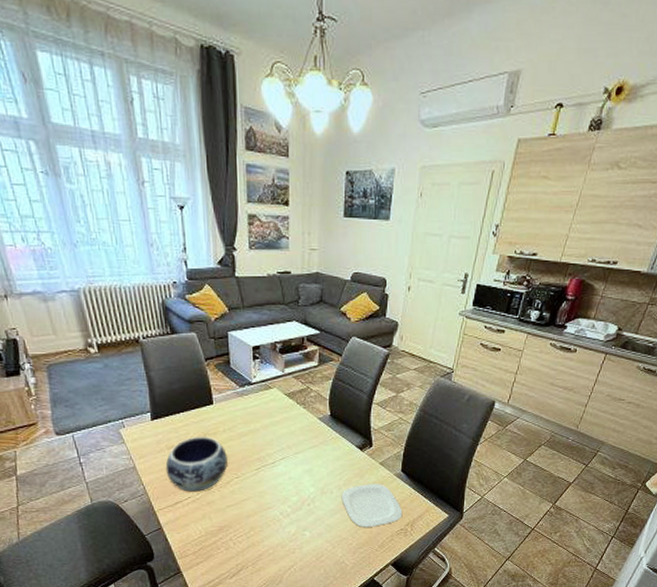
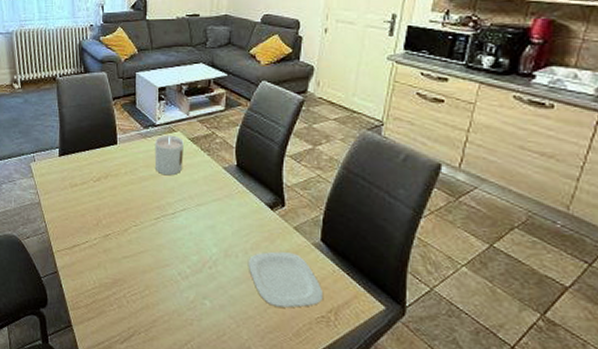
decorative bowl: present [165,436,227,492] -> none [67,176,127,237]
candle: none [252,392,281,430] -> present [154,134,184,176]

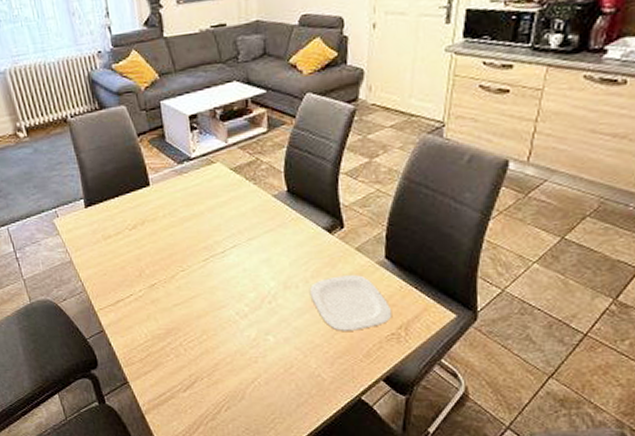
candle: present [154,134,184,176] -> none [192,167,228,213]

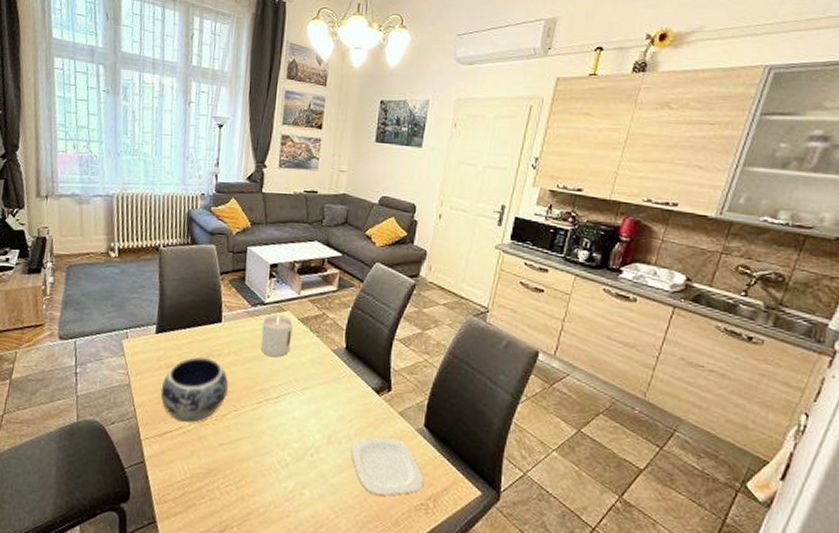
decorative bowl: none [103,223,171,289] -> present [160,356,228,422]
candle: none [192,167,228,213] -> present [260,314,293,358]

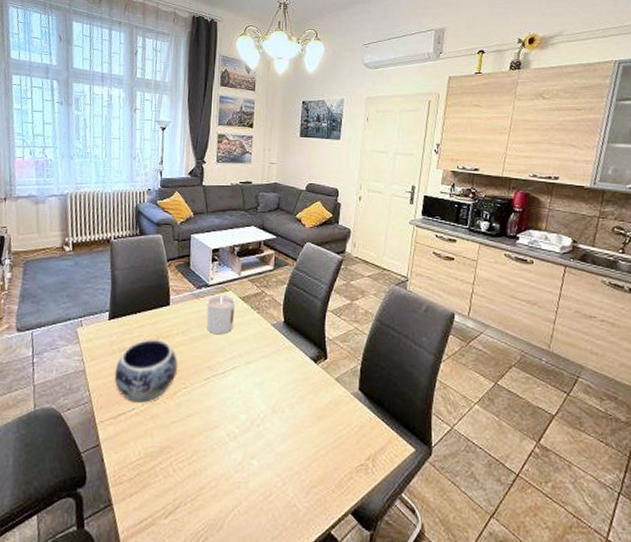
plate: present [350,437,424,496] -> none [293,404,362,460]

